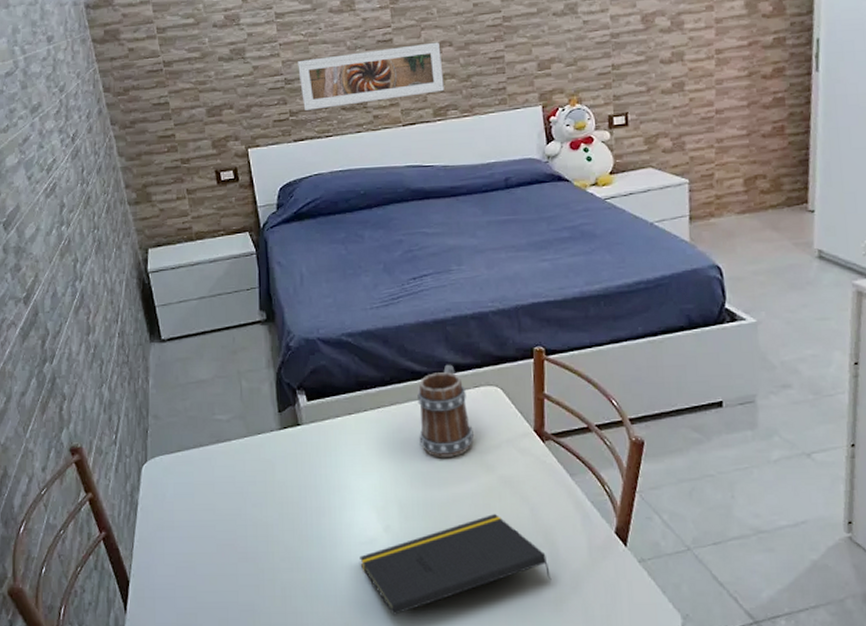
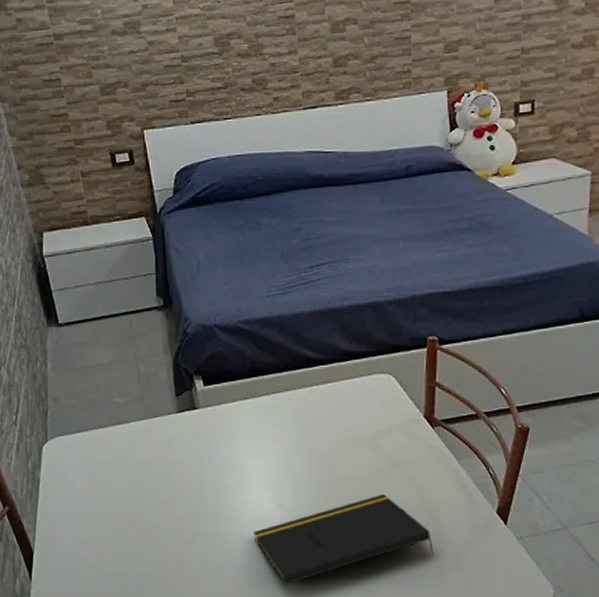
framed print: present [298,42,444,110] -> none [195,19,347,91]
mug: present [417,364,474,457] -> none [312,352,365,441]

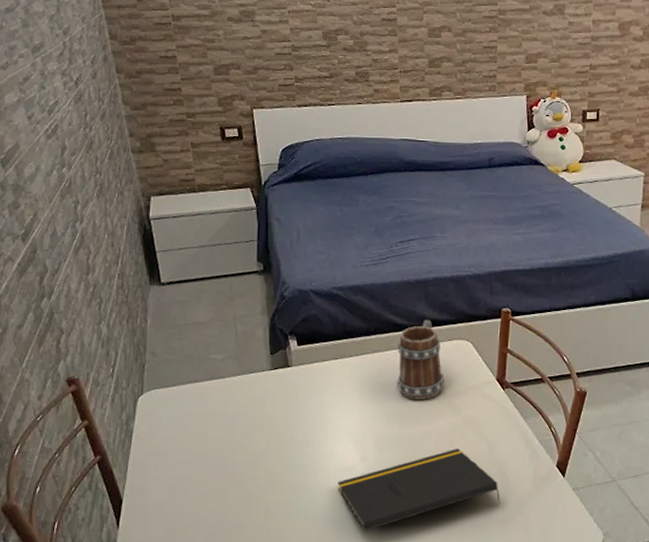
mug: none [312,352,365,441] -> present [397,319,444,399]

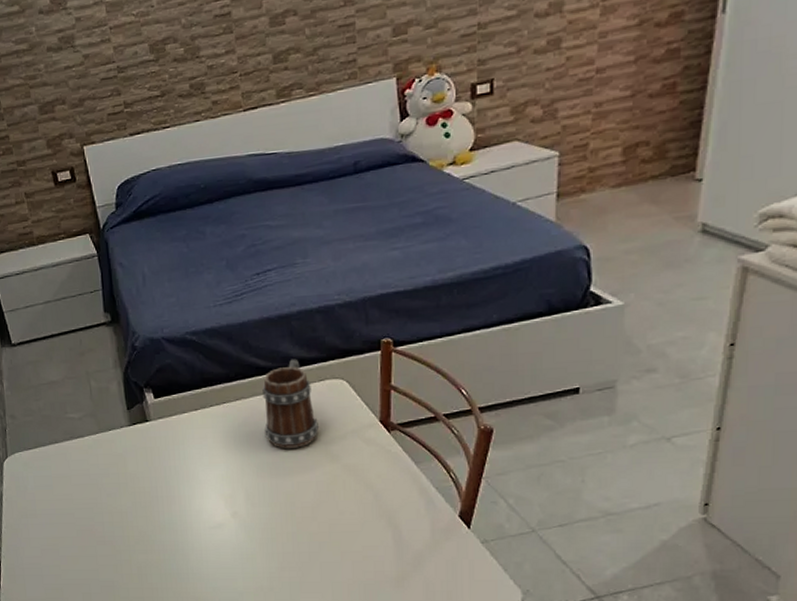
notepad: present [338,449,501,531] -> none [209,500,394,590]

